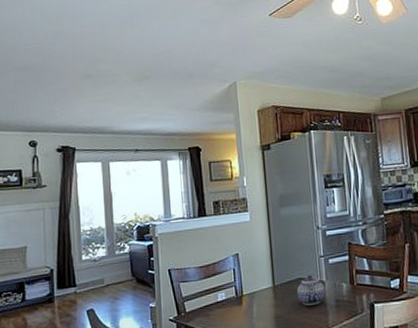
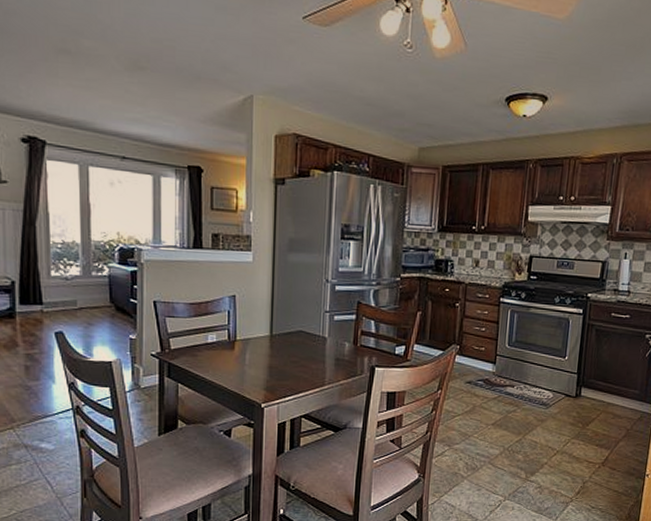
teapot: present [297,274,325,306] -> none [296,329,326,360]

